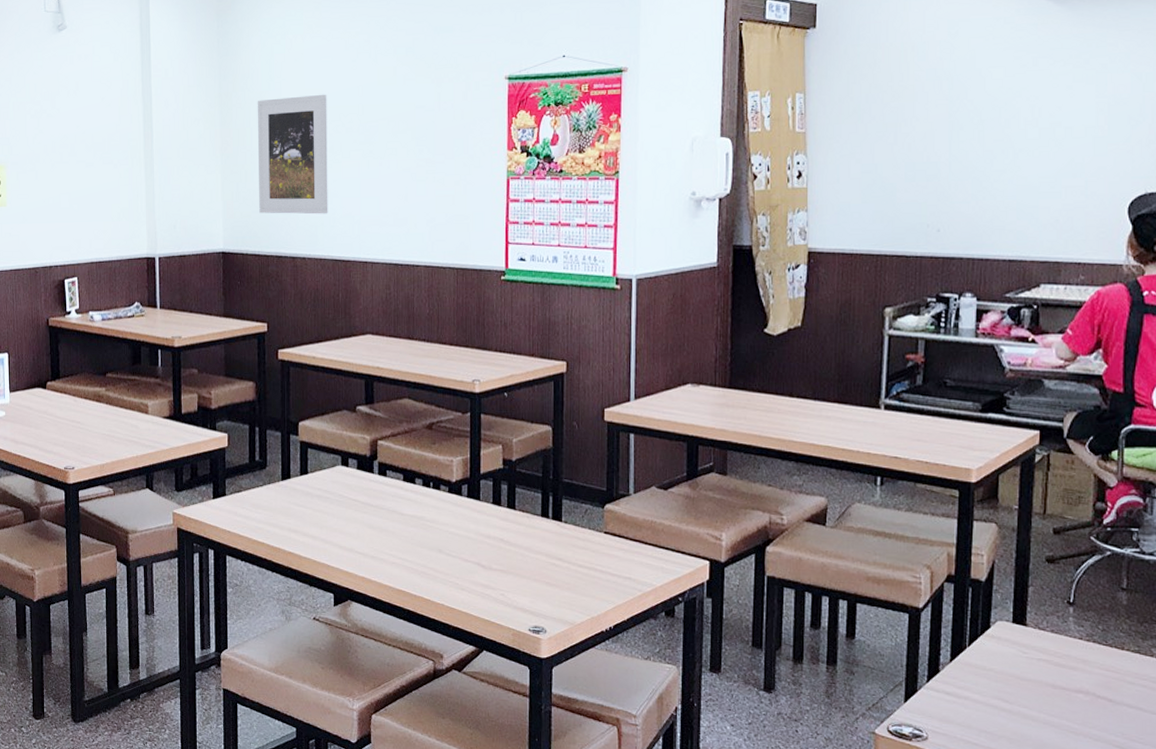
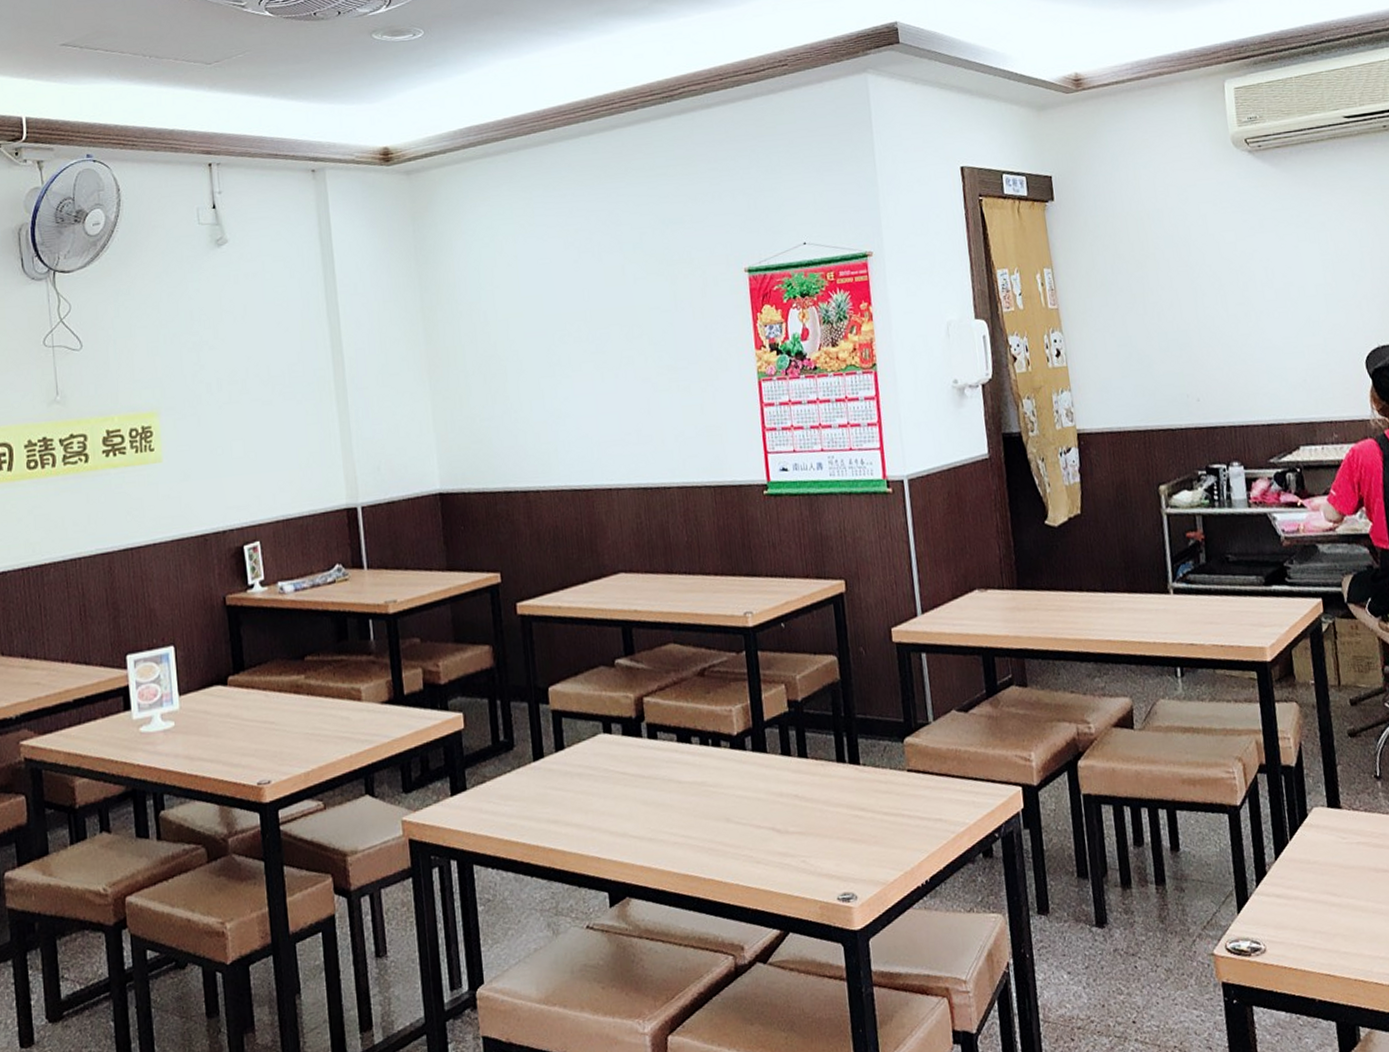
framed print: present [257,94,328,214] -> none [467,300,562,444]

